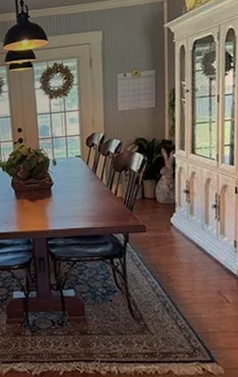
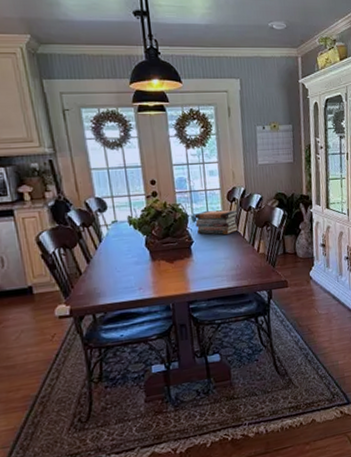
book stack: none [55,155,97,178] -> present [194,210,239,235]

